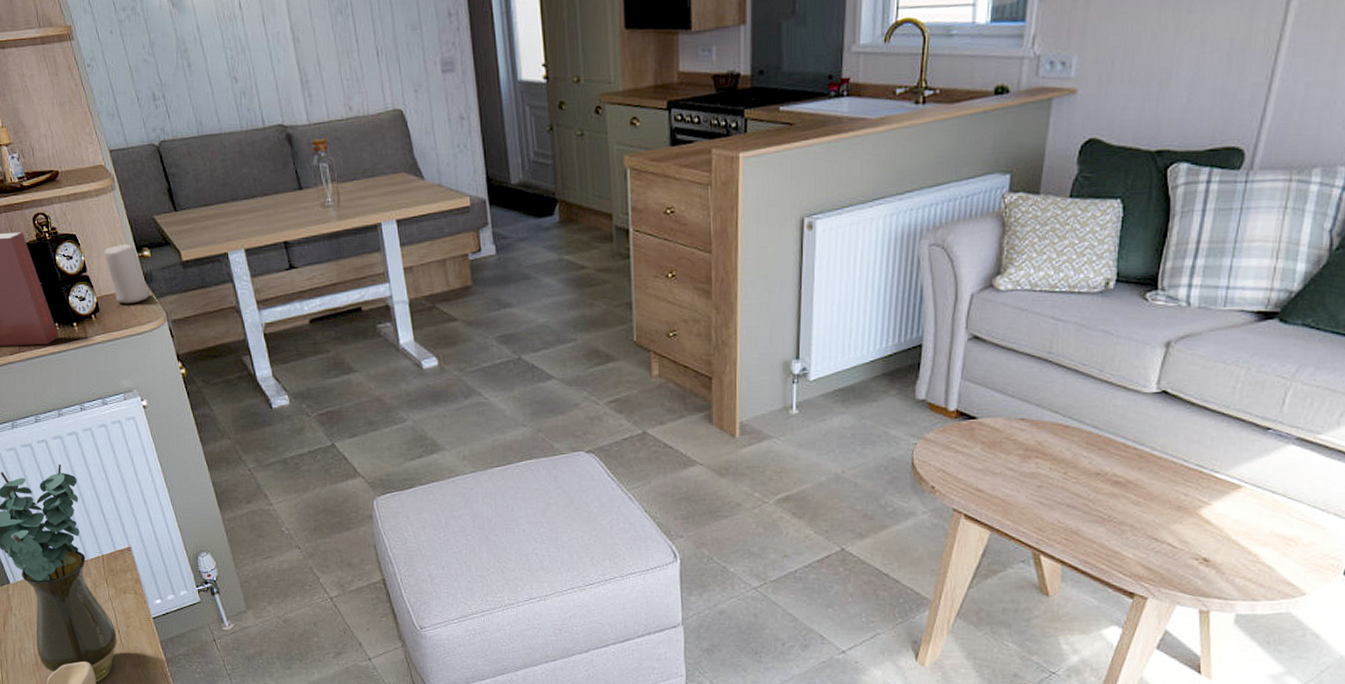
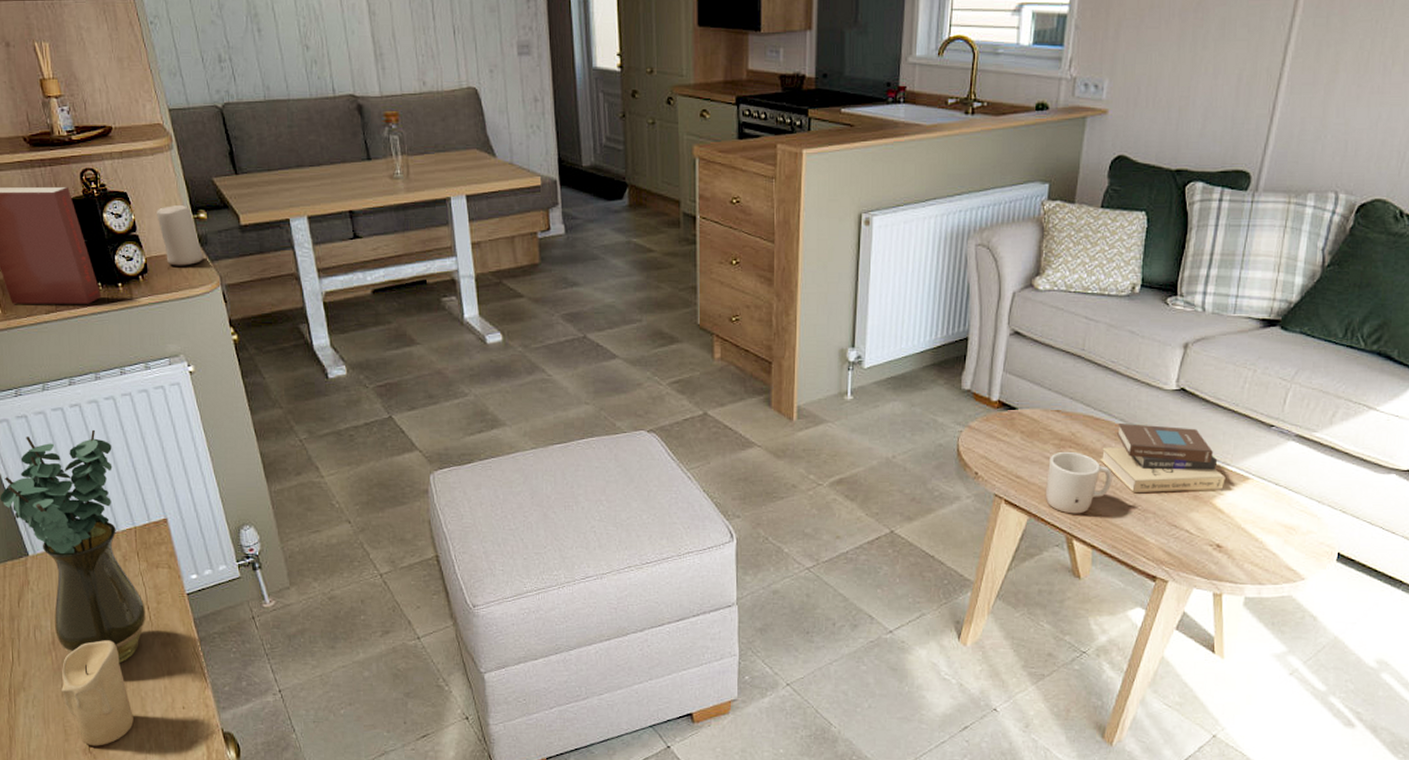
mug: none [1009,462,1084,528] -> present [1045,451,1112,514]
books: none [1069,430,1214,504] -> present [1099,424,1226,492]

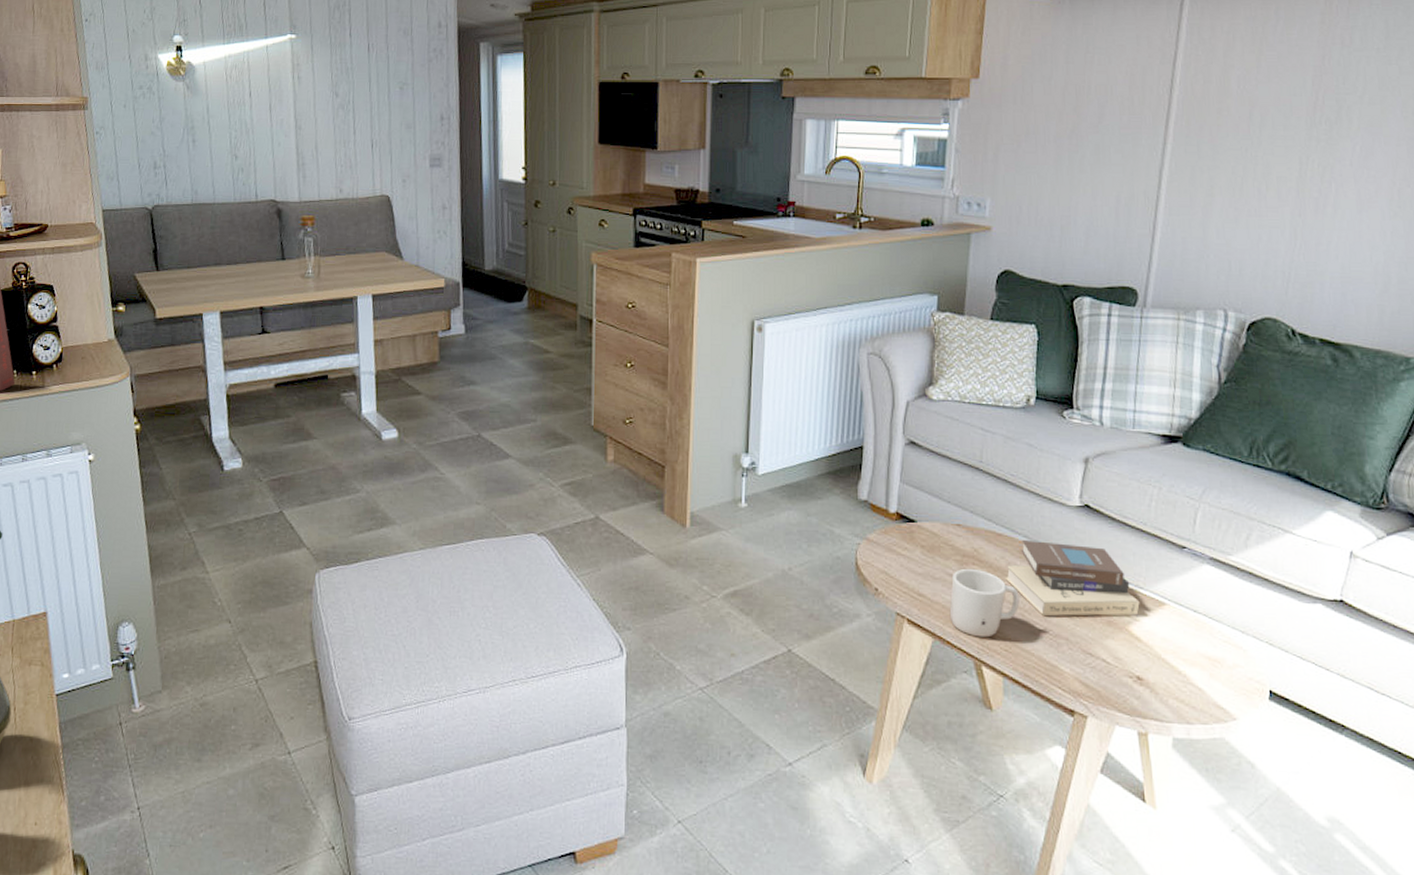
candle: present [157,204,204,266] -> none [78,297,118,356]

